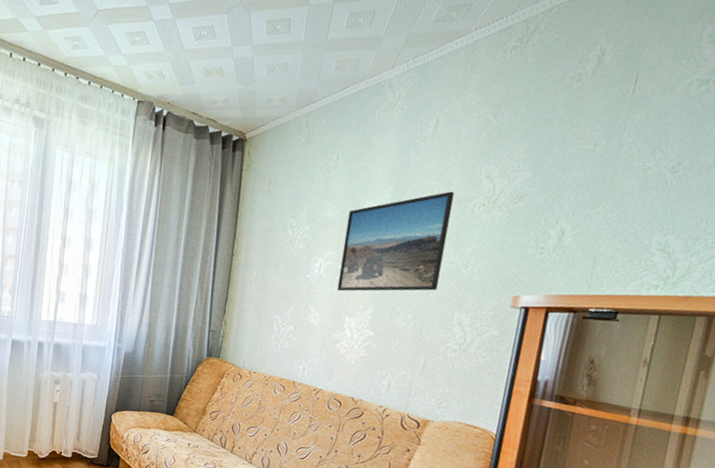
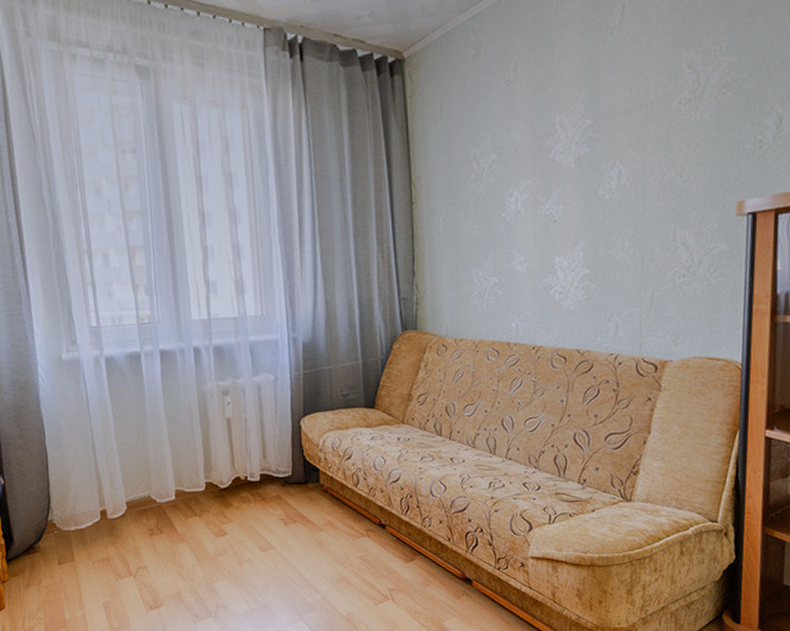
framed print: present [337,191,455,292] -> none [539,89,655,227]

